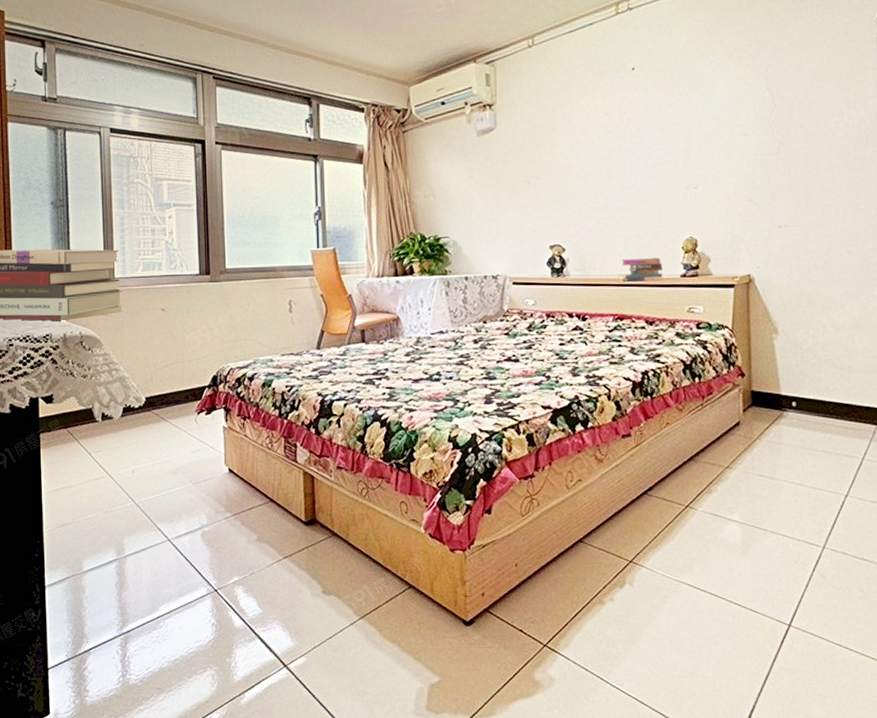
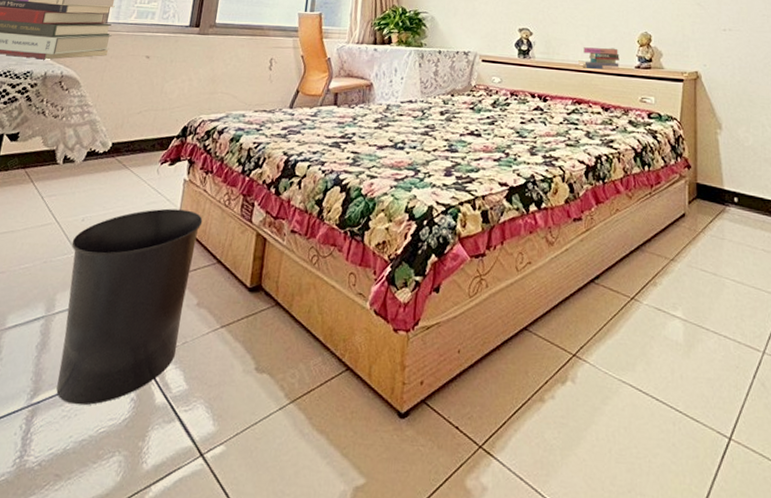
waste bin: none [127,455,249,632] -> present [56,208,203,405]

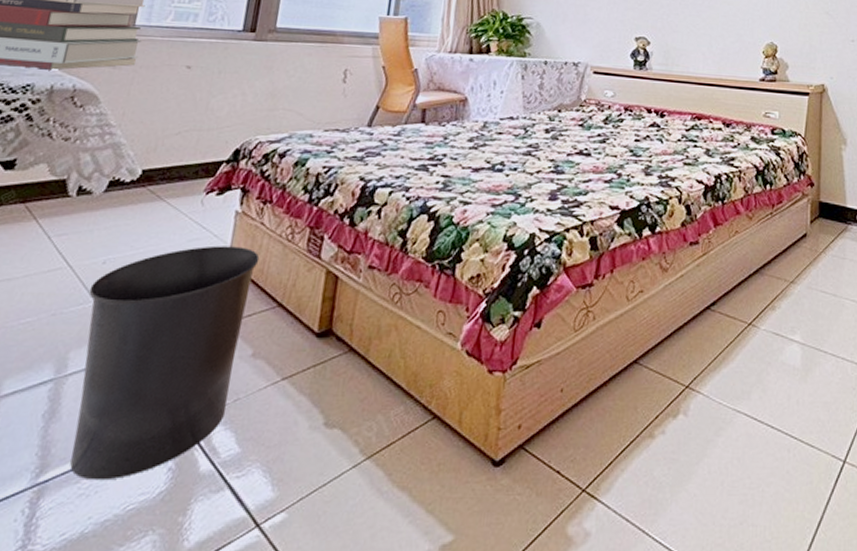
books: present [578,47,620,70] -> none [699,58,743,83]

